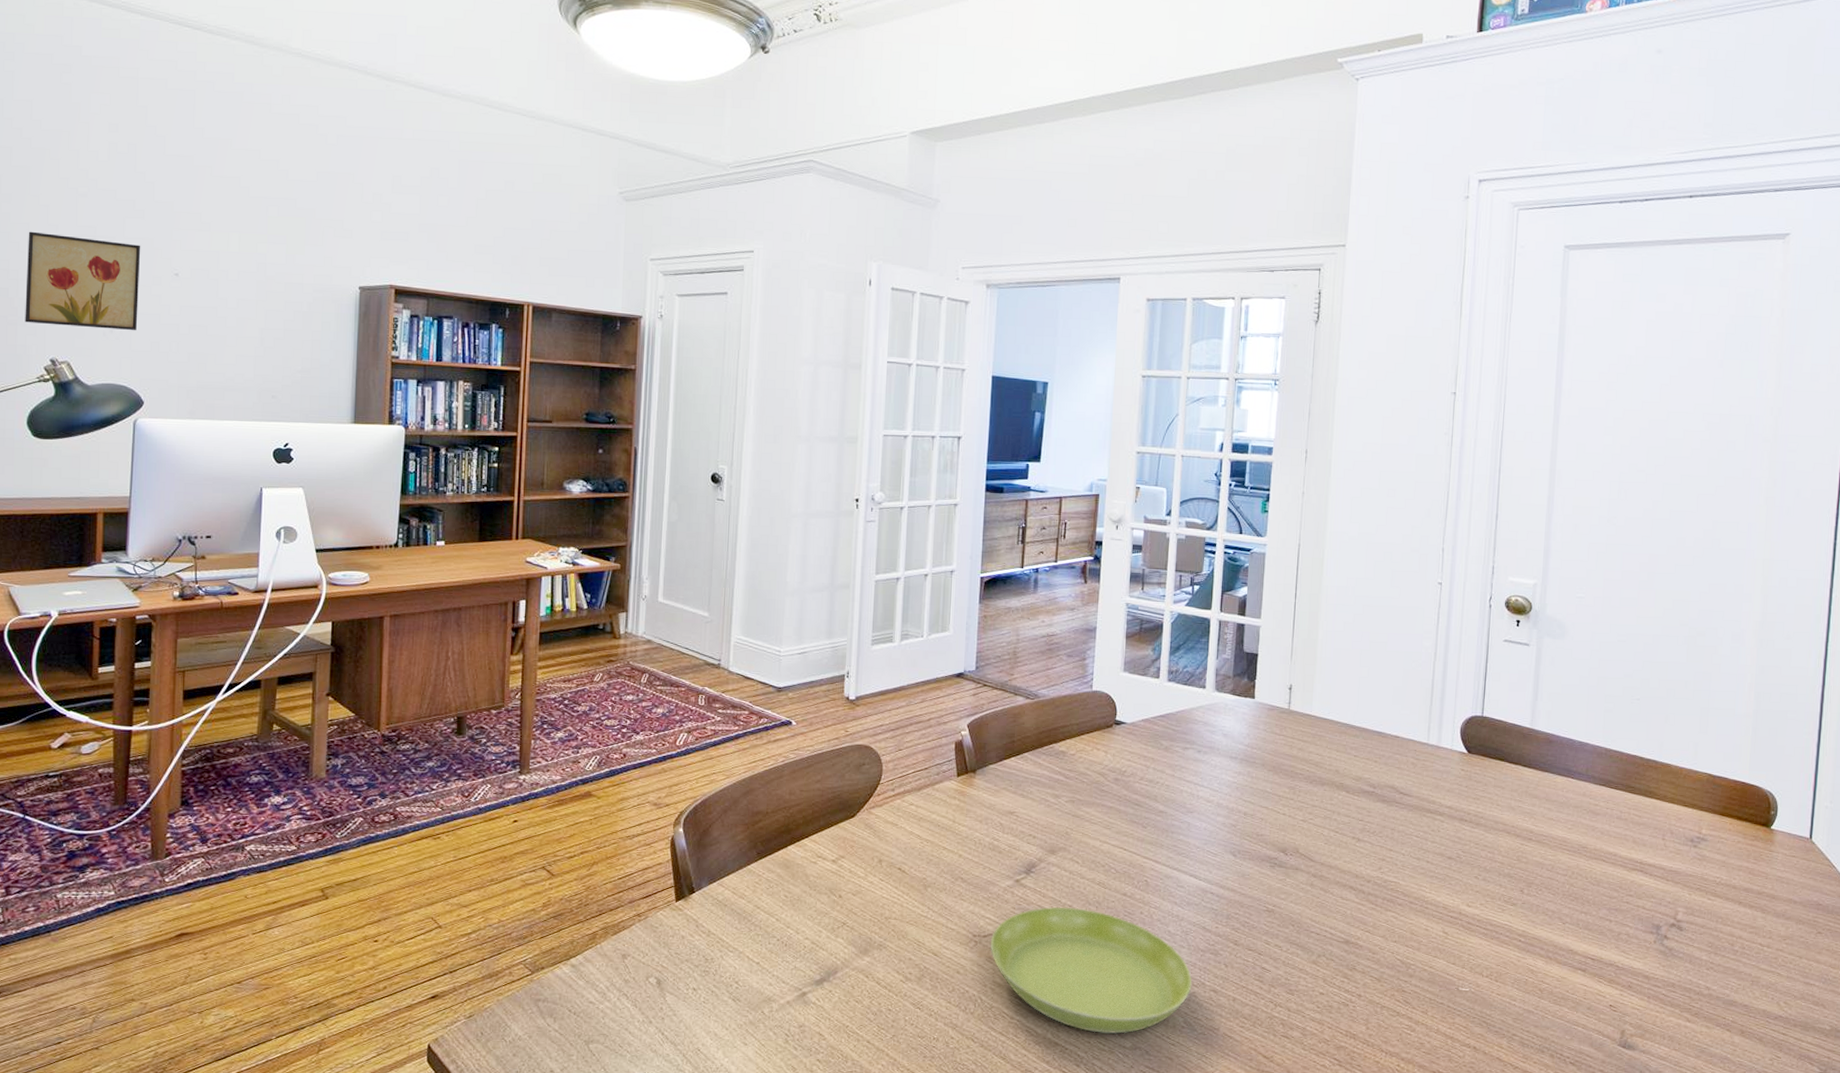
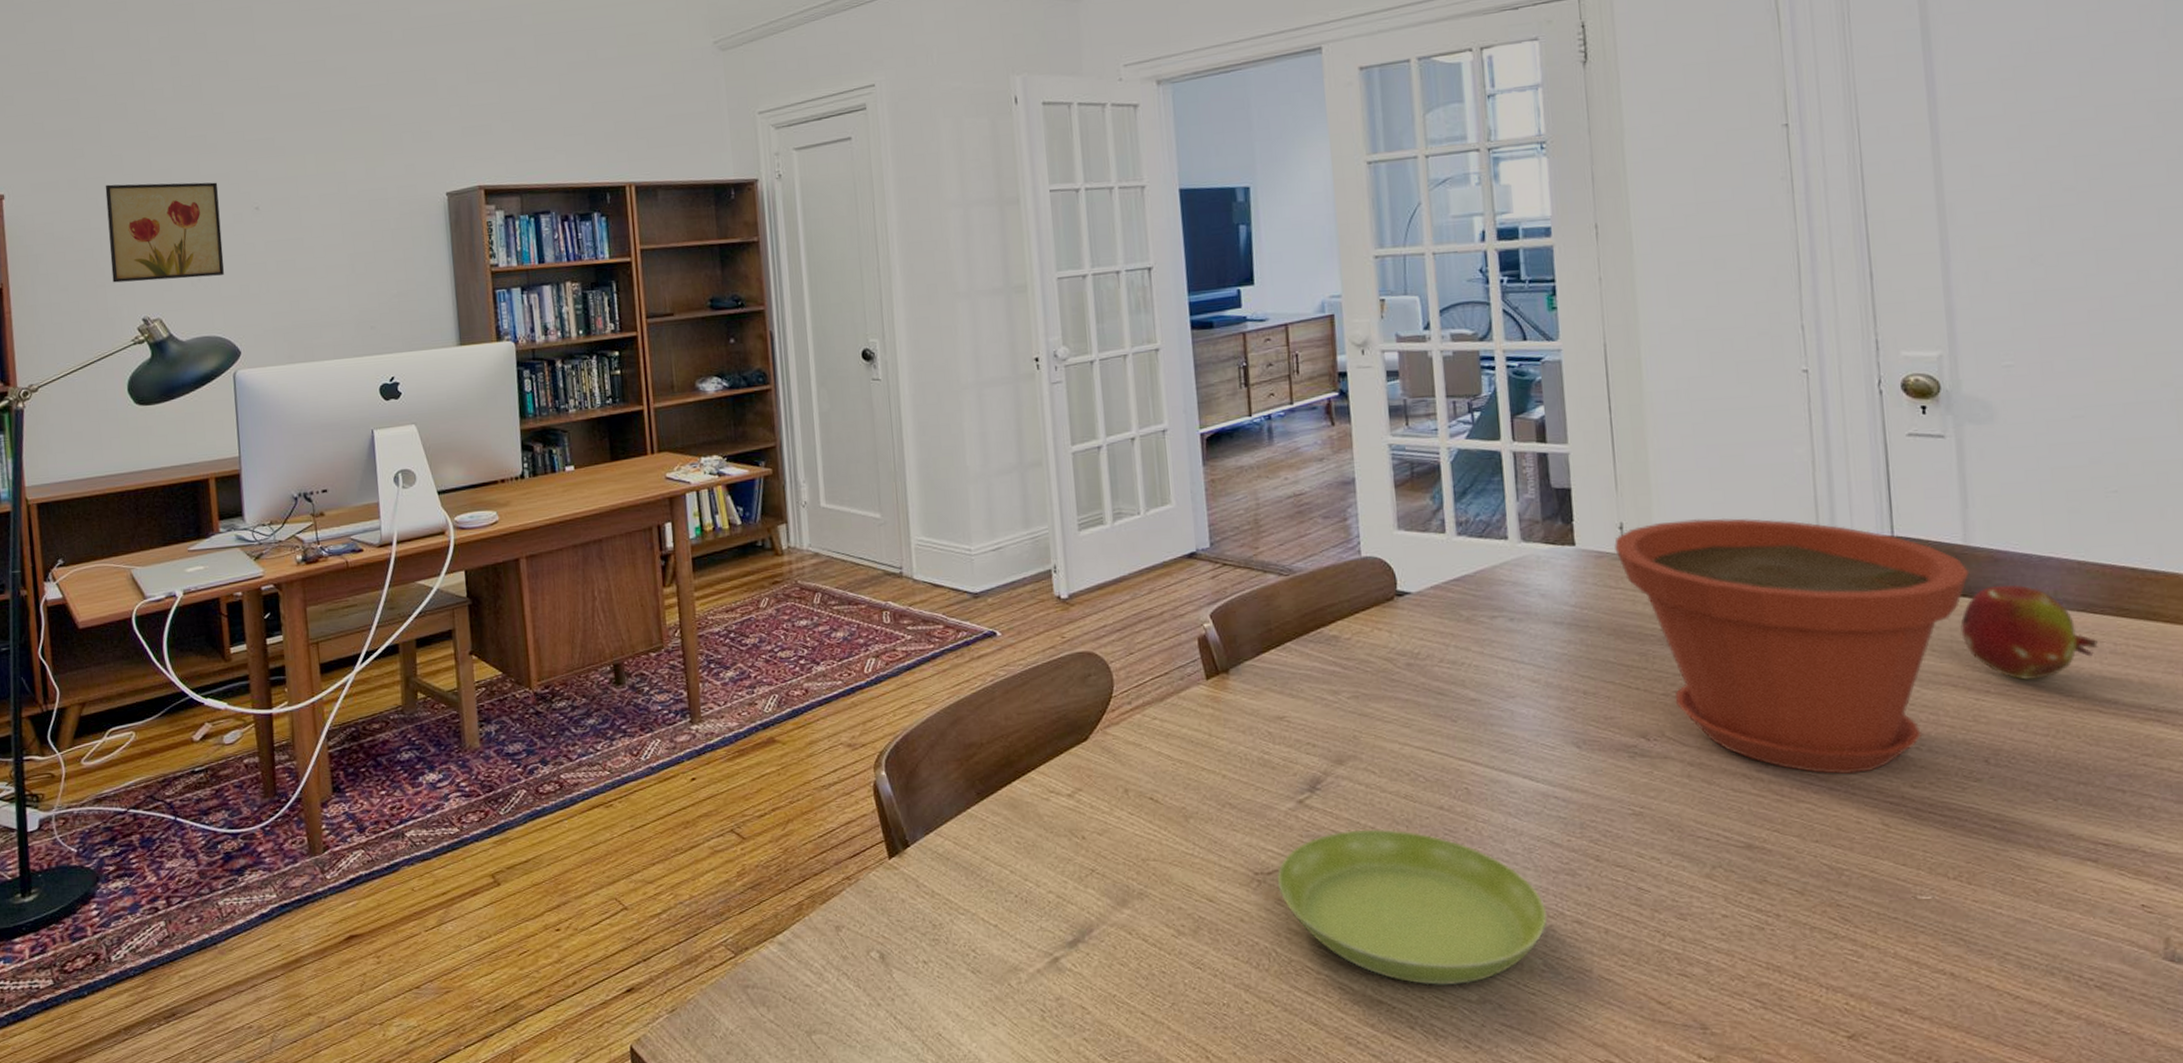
plant pot: none [1283,687,1531,893] -> present [1614,518,1970,775]
fruit: none [1518,760,1610,834] -> present [1960,584,2098,681]

